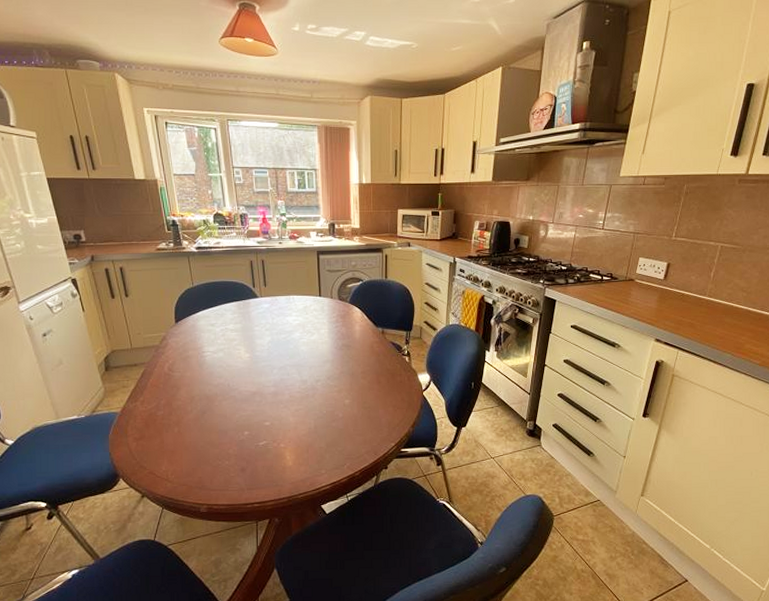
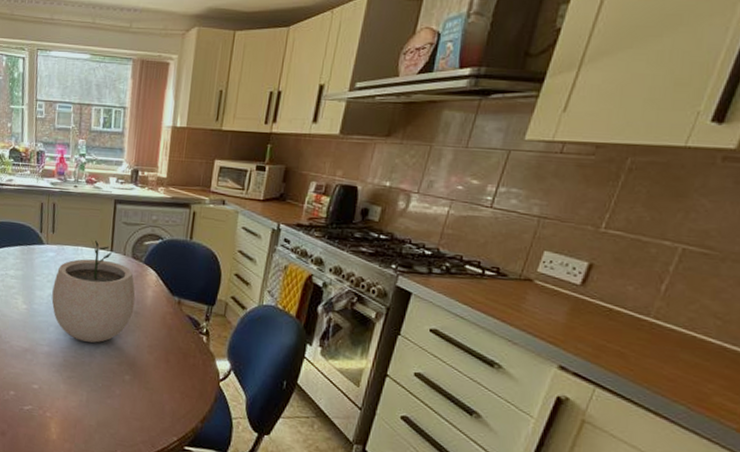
plant pot: none [271,288,346,377] -> present [51,240,136,343]

